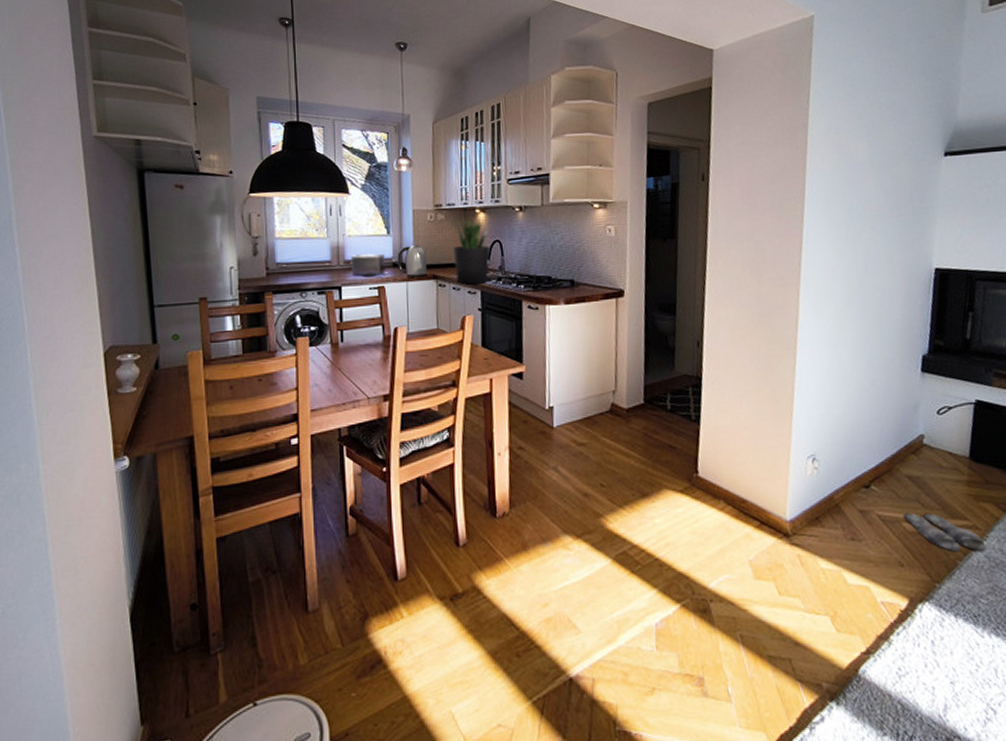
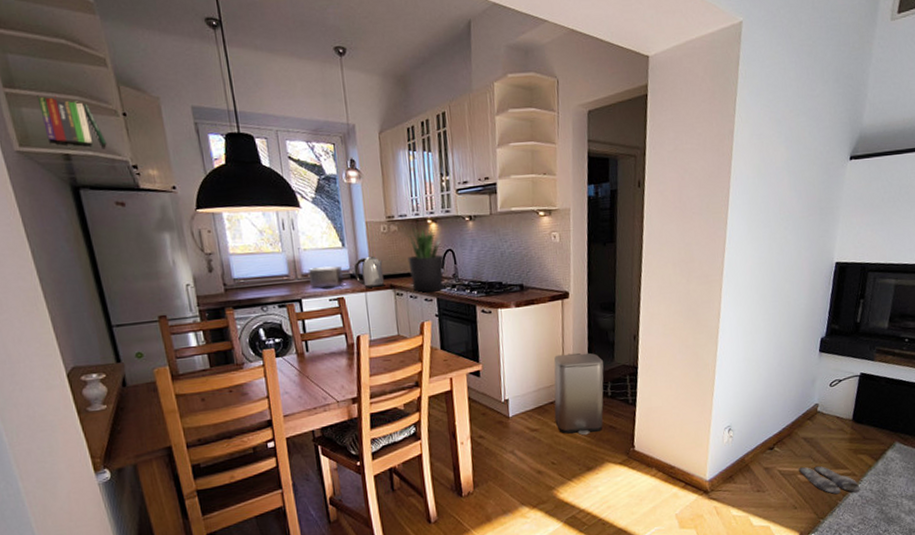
books: none [120,86,175,136] -> present [37,95,107,150]
pedal bin: none [604,358,663,455] -> present [553,353,604,436]

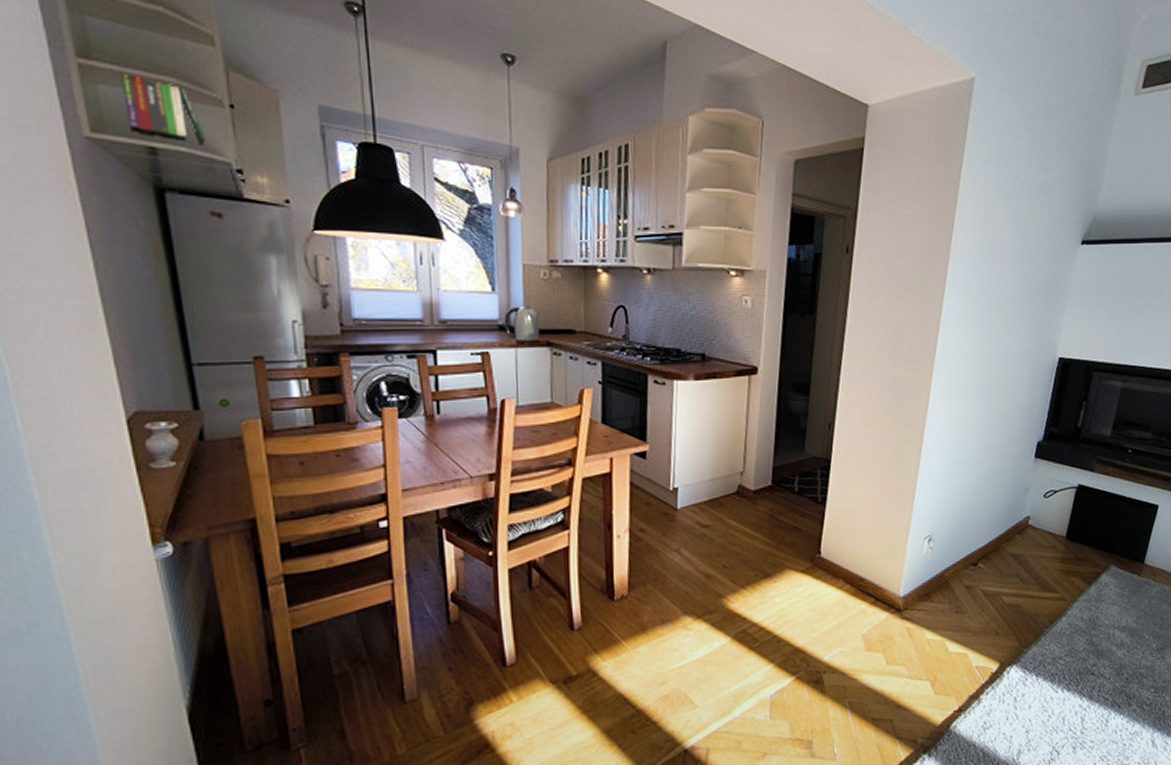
toaster: present [307,266,344,289] -> none [447,313,491,341]
planter: present [407,225,444,293] -> none [570,273,614,356]
pedal bin: present [553,353,604,436] -> none [730,438,793,536]
slippers: present [799,465,860,495] -> none [1004,587,1070,621]

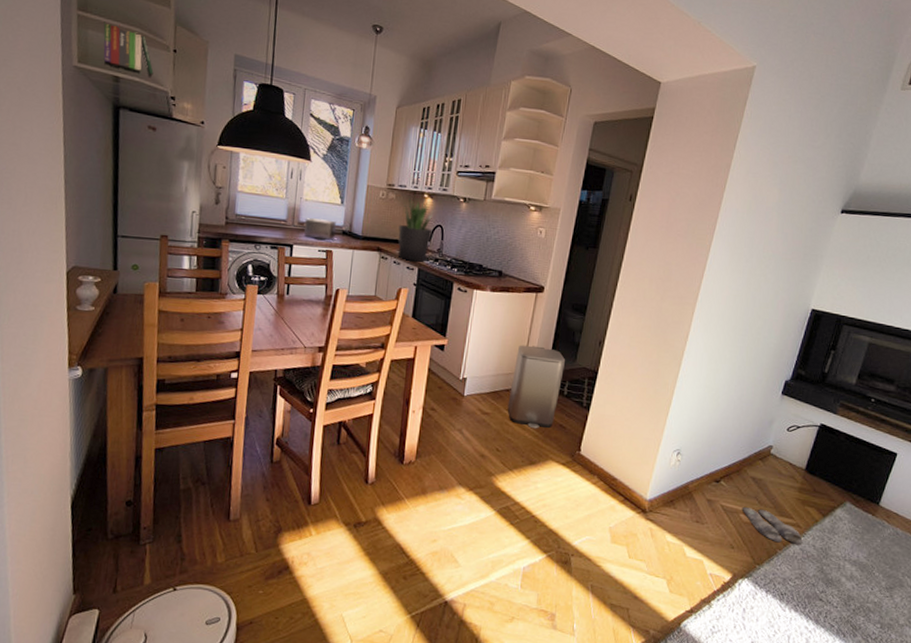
toaster: none [447,313,491,341] -> present [304,218,337,241]
kettle: present [504,305,541,345] -> none [346,217,375,249]
planter: none [570,273,614,356] -> present [397,196,434,263]
pedal bin: none [730,438,793,536] -> present [507,345,566,429]
slippers: none [1004,587,1070,621] -> present [742,507,803,546]

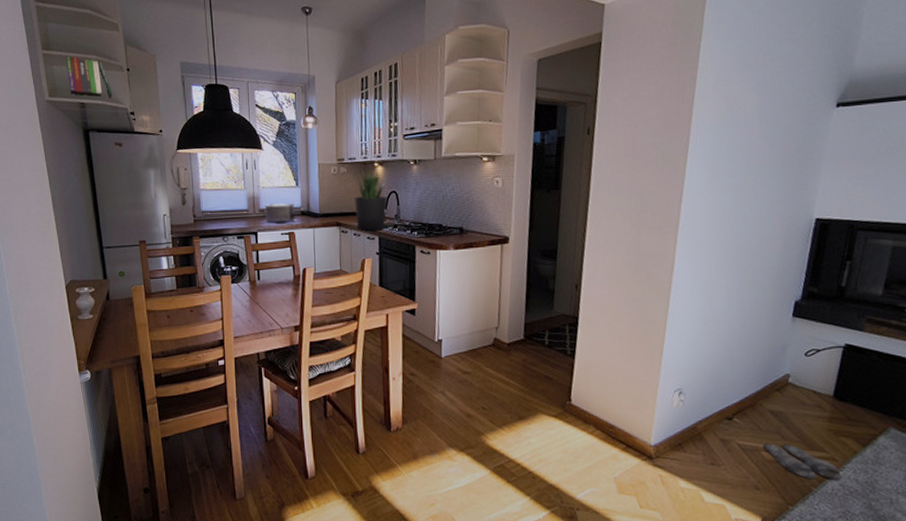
pedal bin: present [507,345,566,429] -> none [487,298,542,383]

